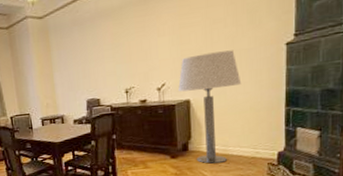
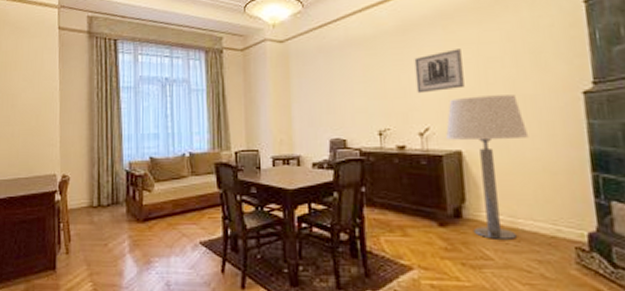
wall art: none [154,13,194,55] -> present [414,49,465,94]

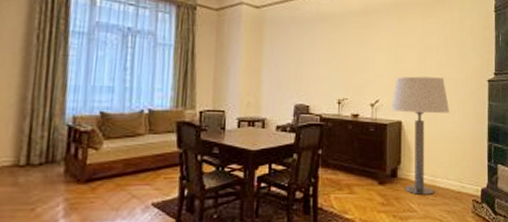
wall art: present [414,49,465,94] -> none [372,35,409,70]

